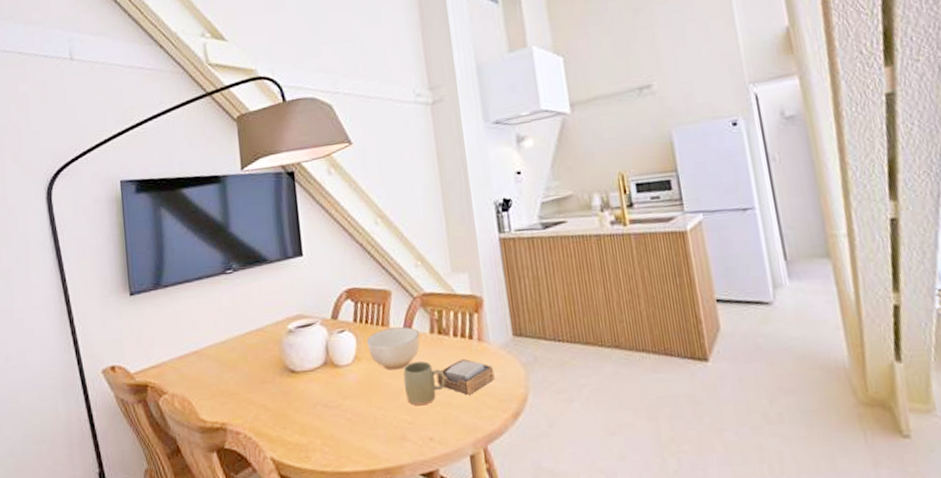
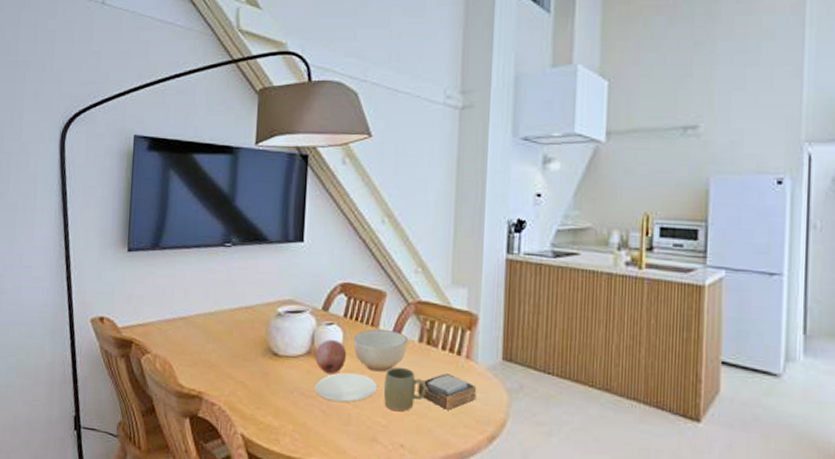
fruit: none [331,346,363,382] -> present [315,340,347,374]
plate: none [336,375,398,408] -> present [314,373,378,403]

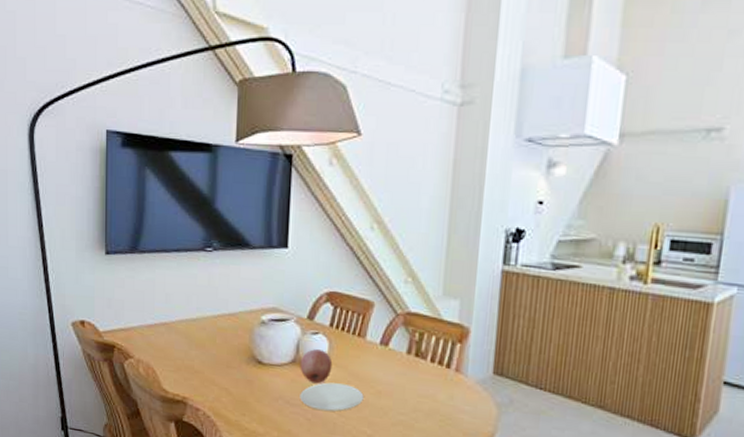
bowl: present [353,329,407,372] -> none [339,339,395,383]
mug: present [383,367,427,411] -> none [369,378,414,422]
napkin holder: present [417,372,477,410] -> none [404,385,466,422]

